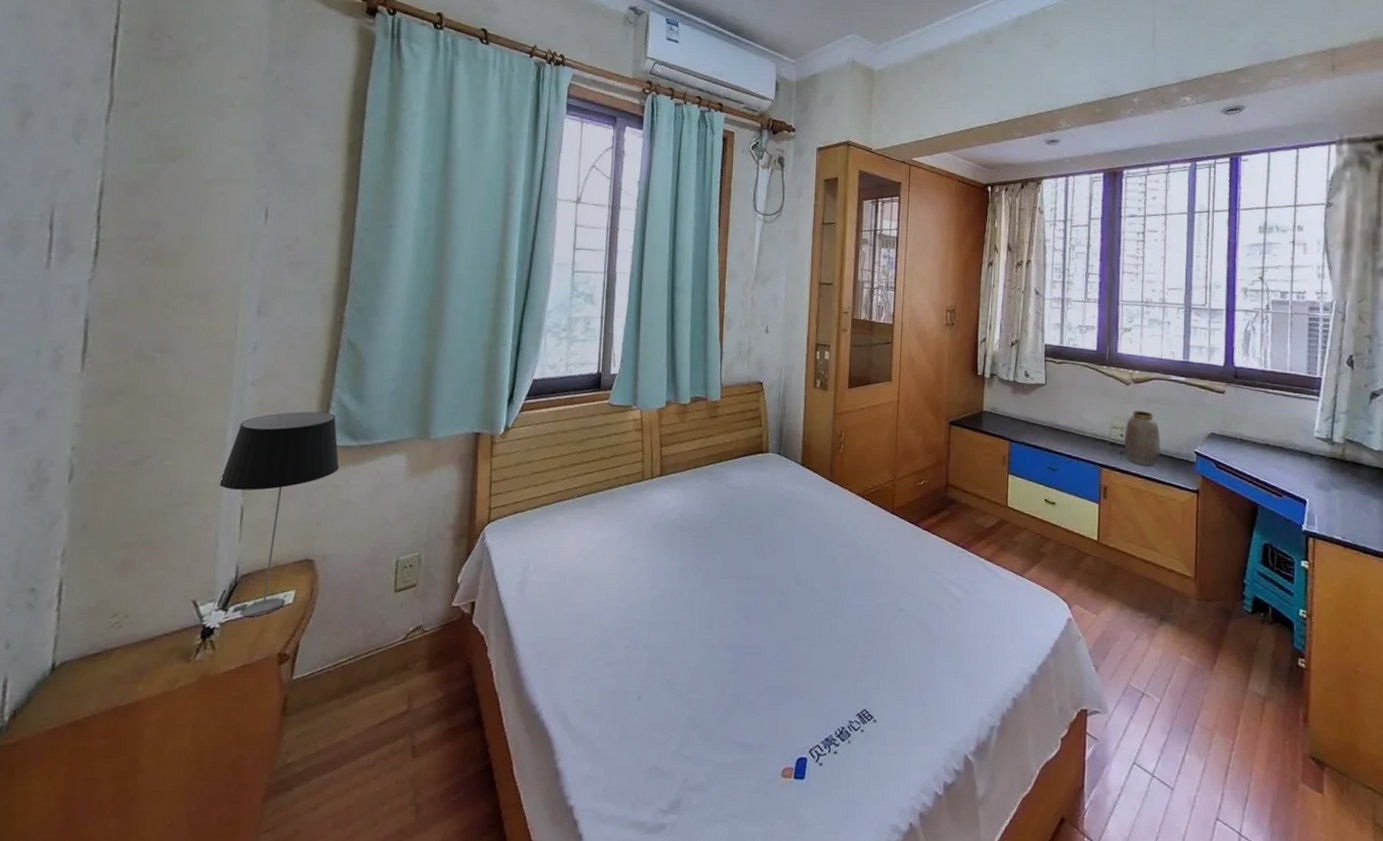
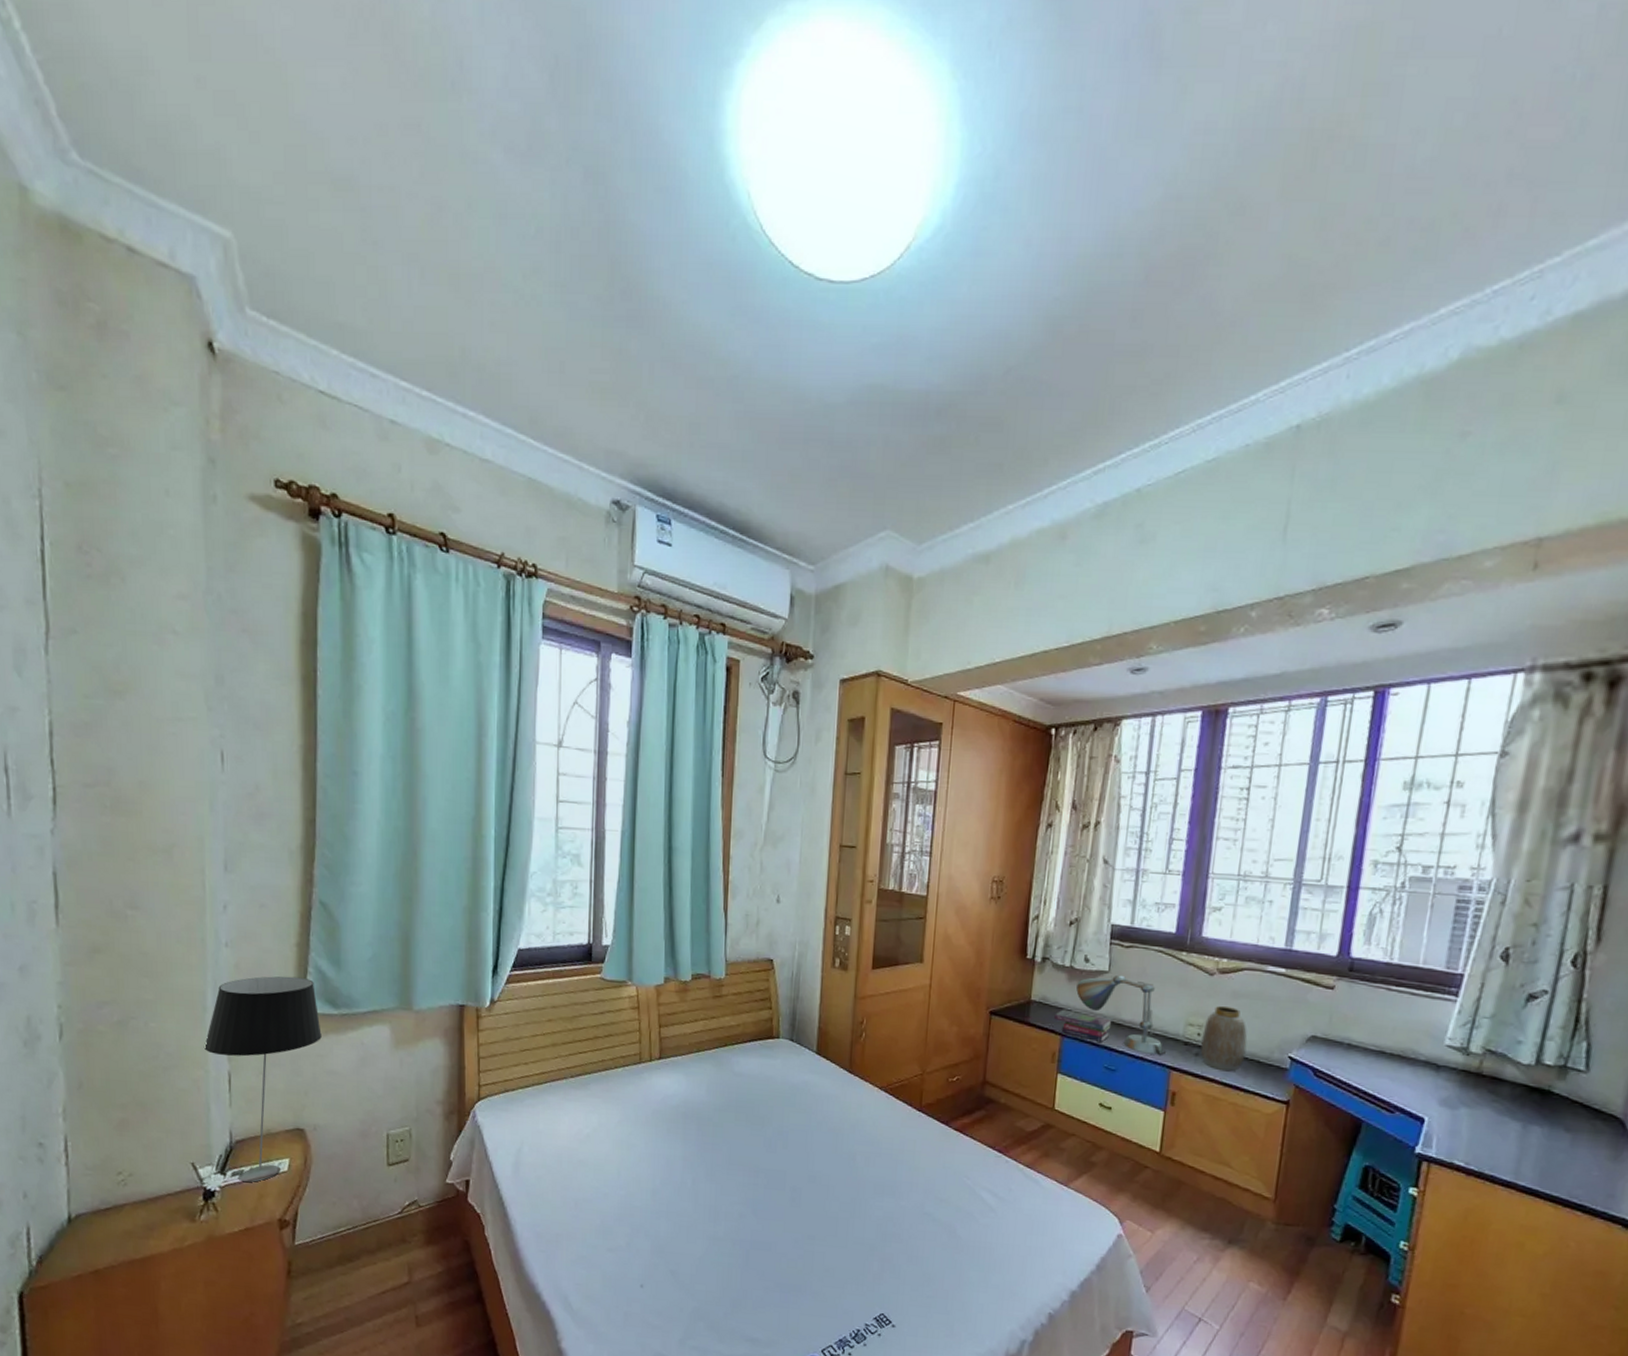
books: none [1003,418,1051,446] -> present [1054,1009,1112,1043]
desk lamp: none [1020,387,1097,456] -> present [1076,974,1167,1056]

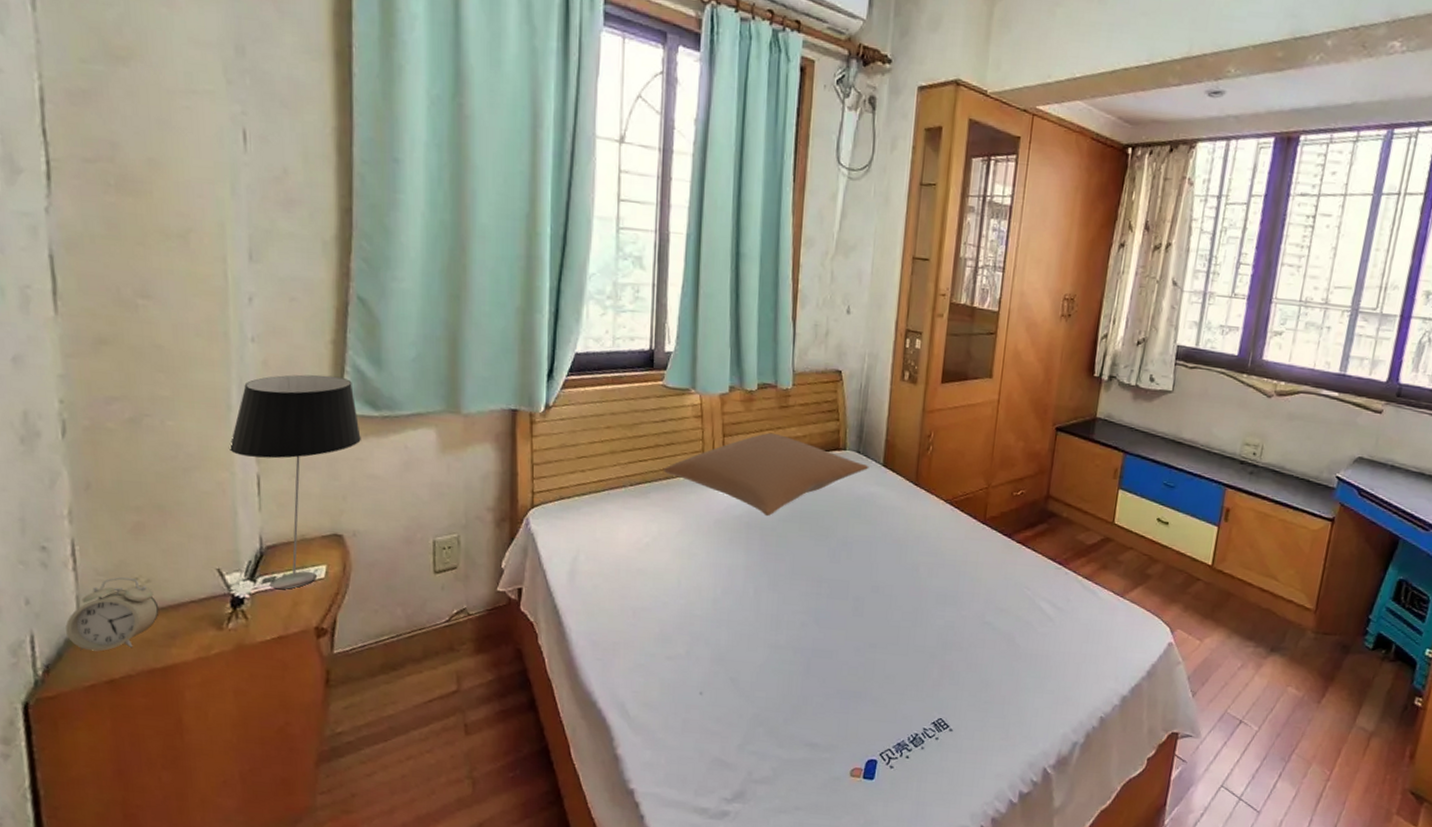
alarm clock: none [57,1171,140,1243] -> present [66,577,159,651]
pillow: none [603,1022,803,1106] -> present [664,432,869,517]
books: present [1054,1009,1112,1043] -> none [1118,427,1173,461]
desk lamp: present [1076,974,1167,1056] -> none [1140,394,1224,474]
vase: present [1200,1005,1248,1071] -> none [1254,426,1300,489]

